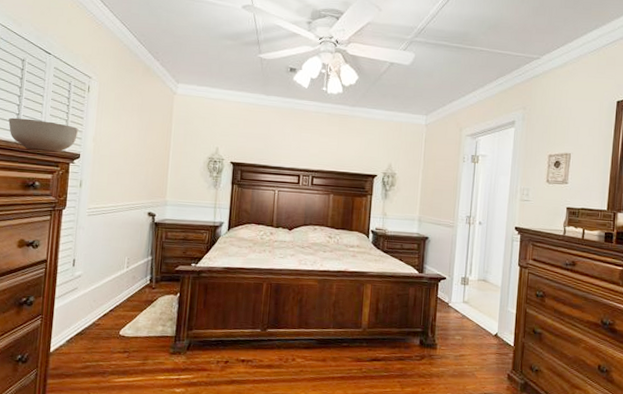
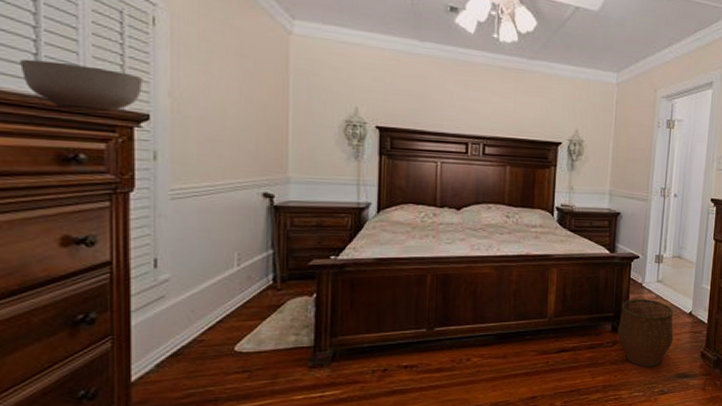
basket: none [425,314,480,384] -> present [617,296,674,367]

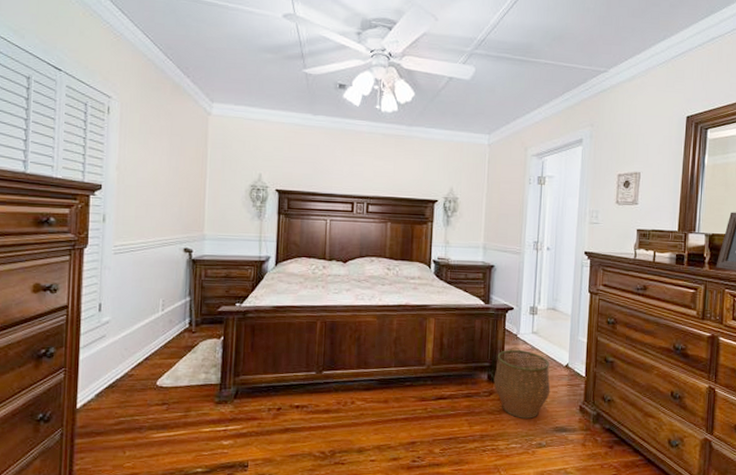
bowl: present [20,58,144,112] -> none [14,144,99,183]

